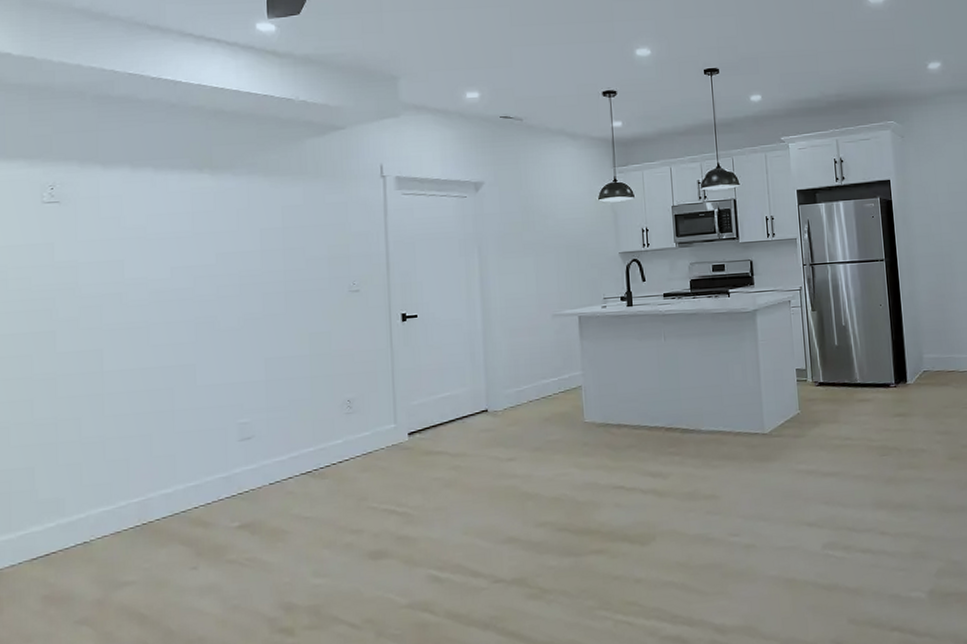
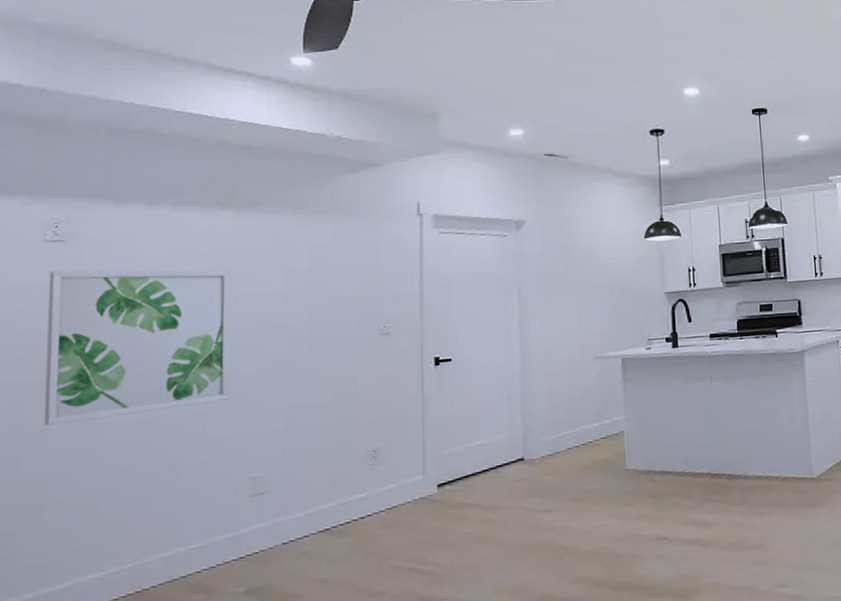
wall art: none [48,229,216,373] -> present [43,270,231,426]

